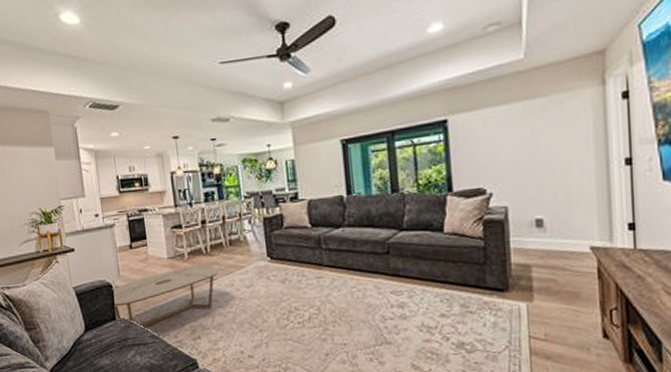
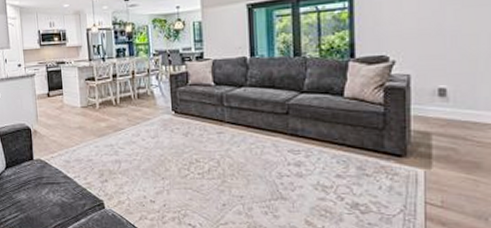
coffee table: present [111,265,220,328] -> none [30,115,128,169]

